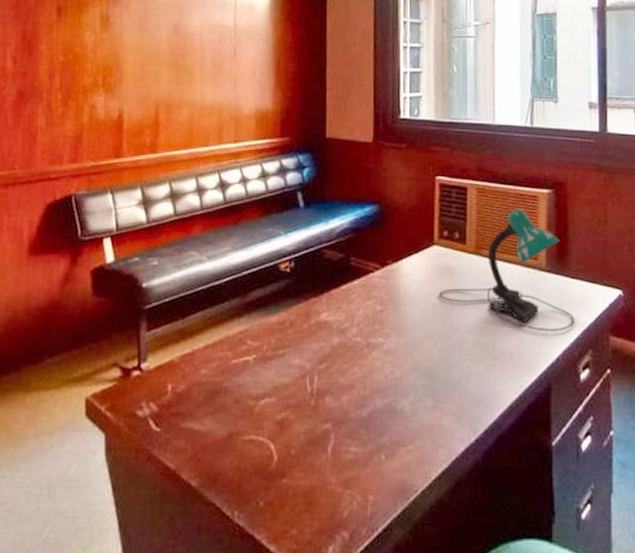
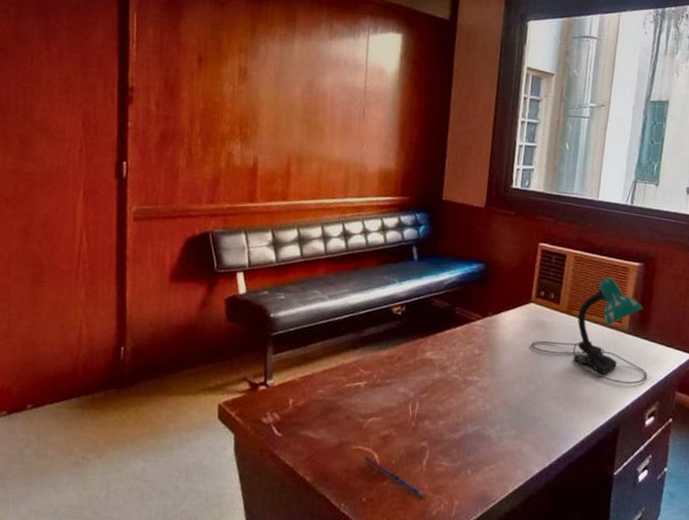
pen: none [257,448,334,496] -> present [363,456,426,498]

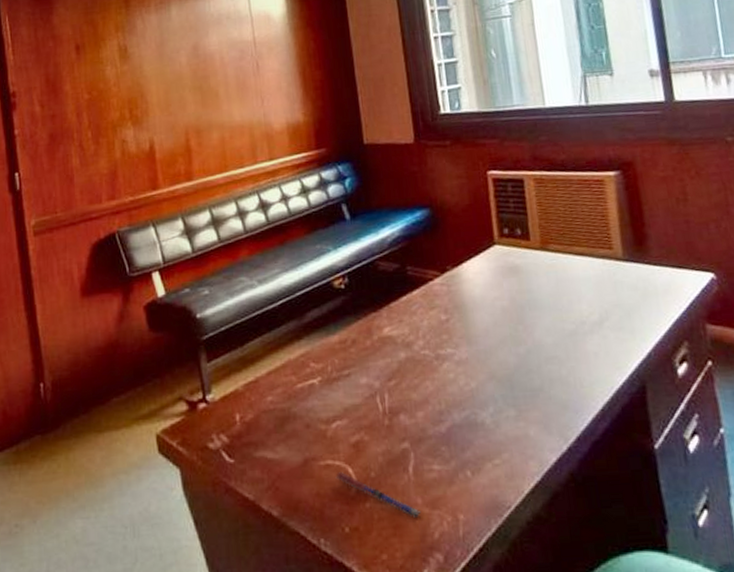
desk lamp: present [530,277,648,385] -> none [506,196,664,326]

